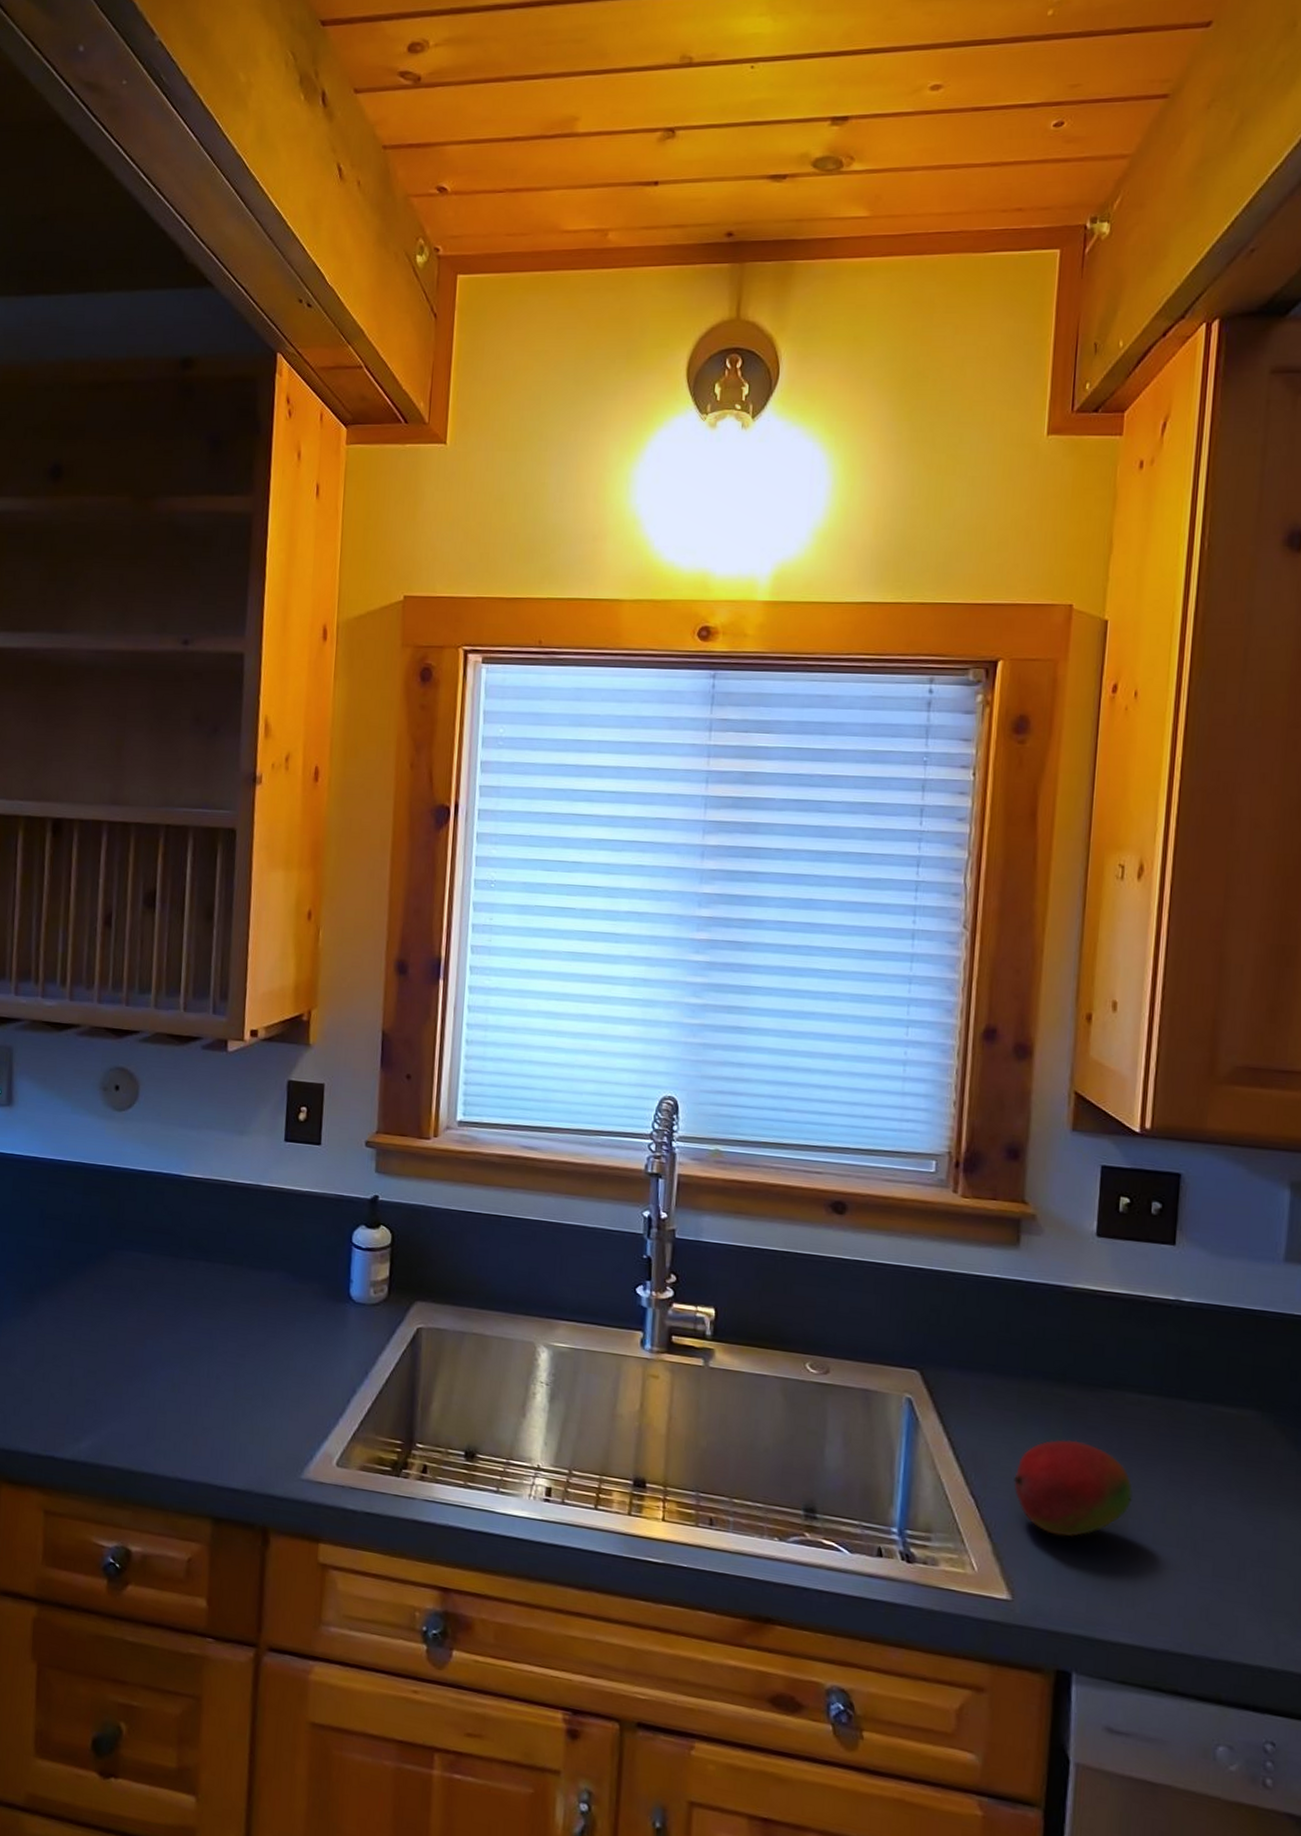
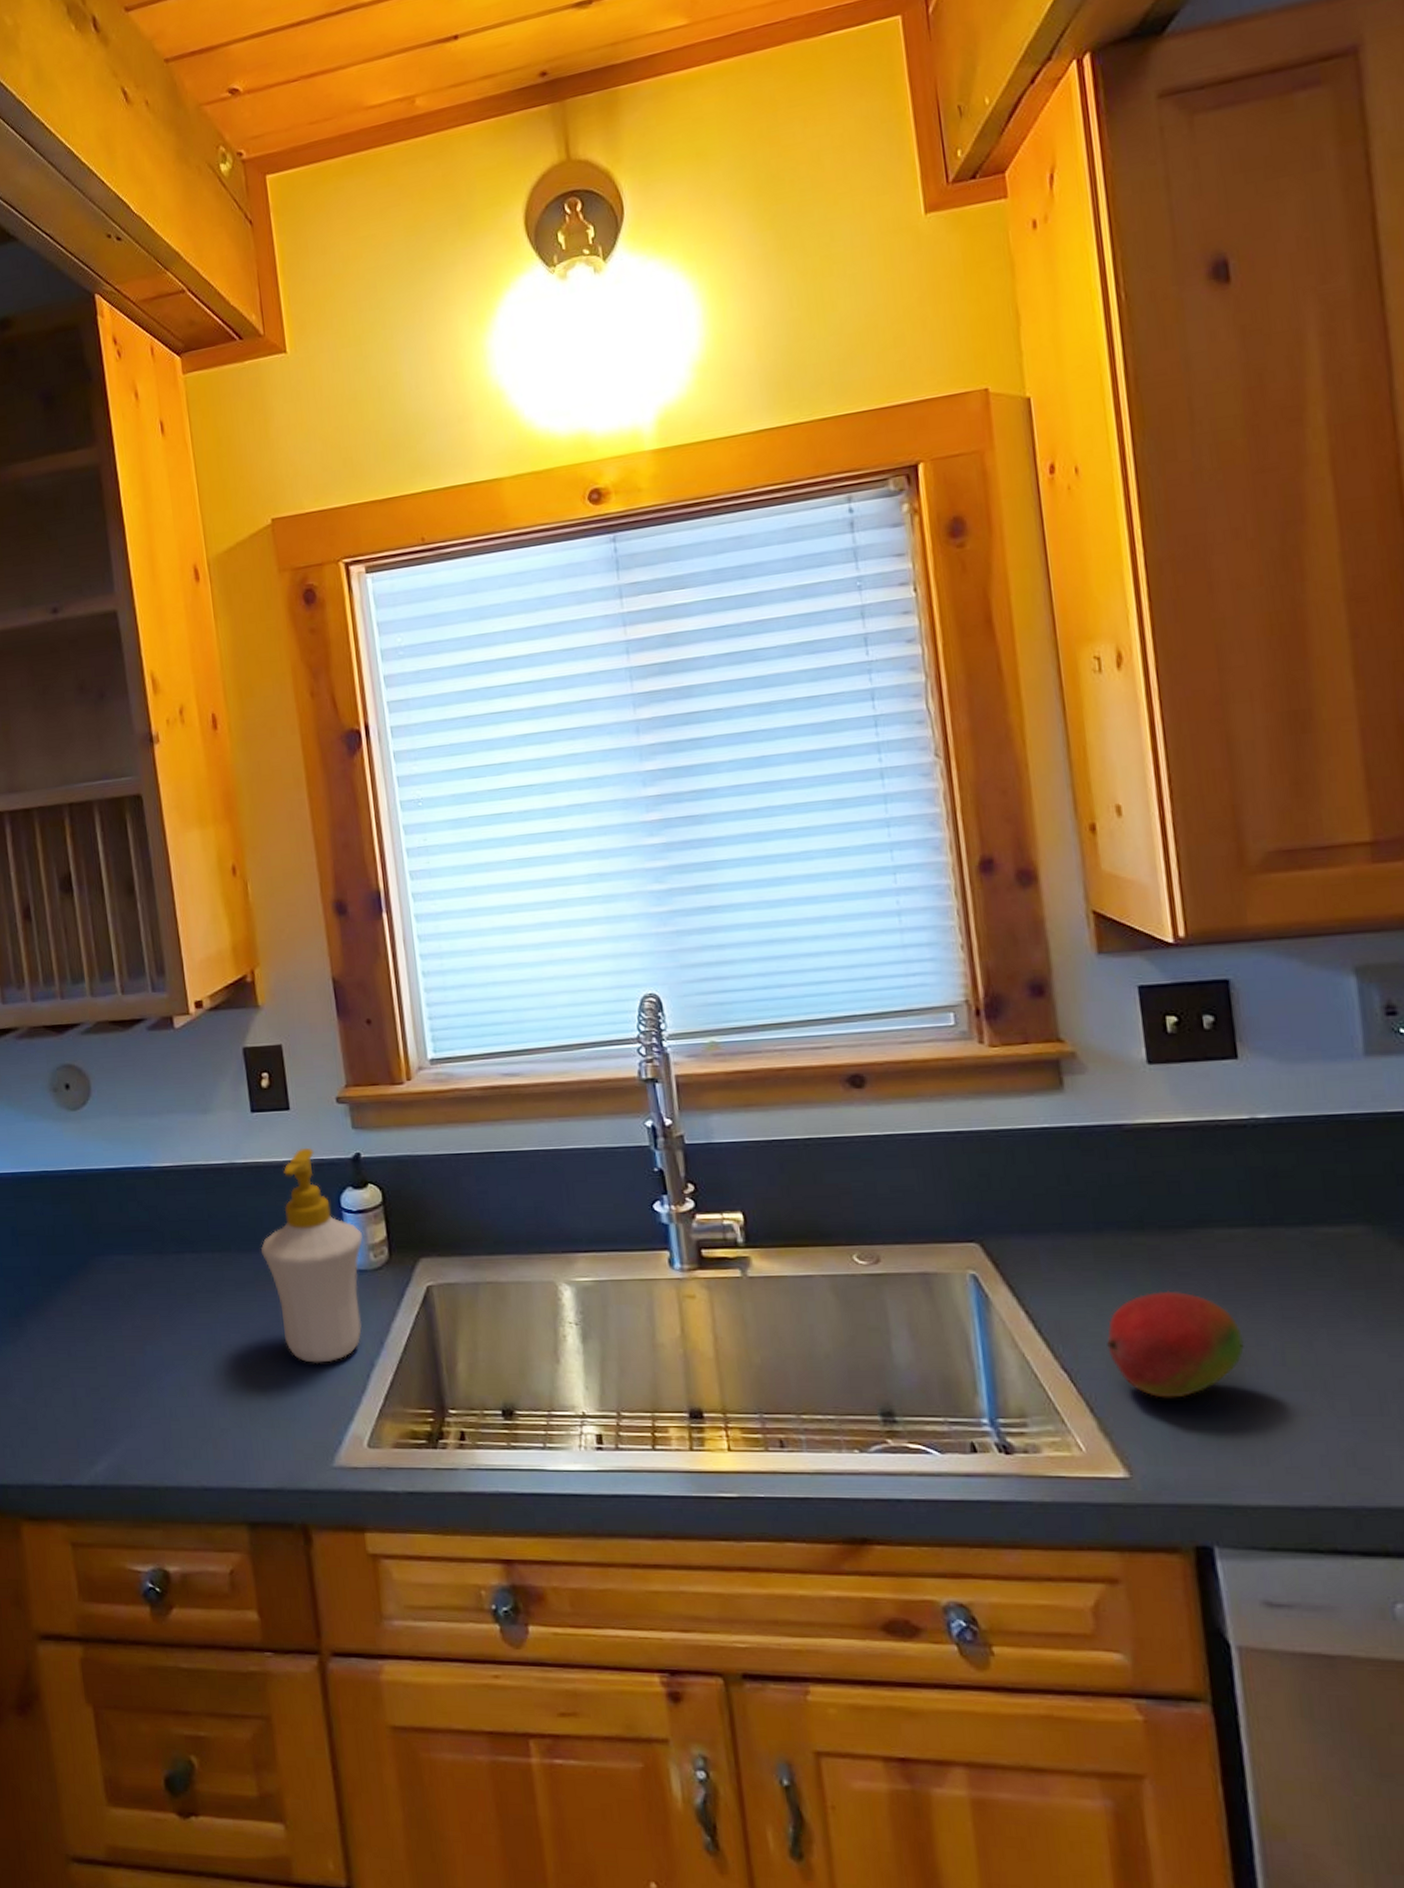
soap bottle: none [270,1182,367,1382] -> present [260,1147,363,1363]

